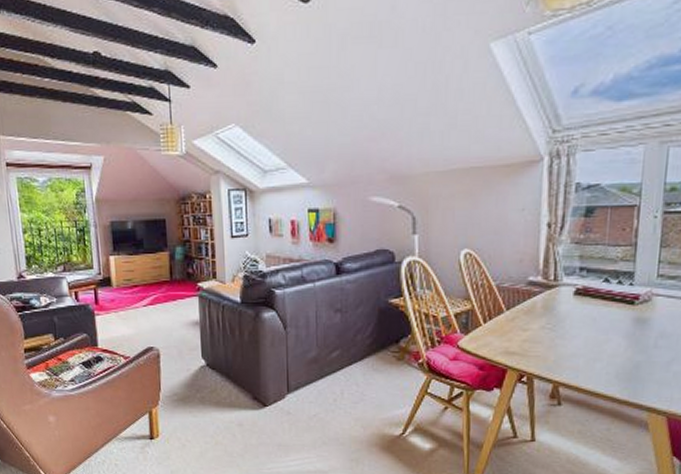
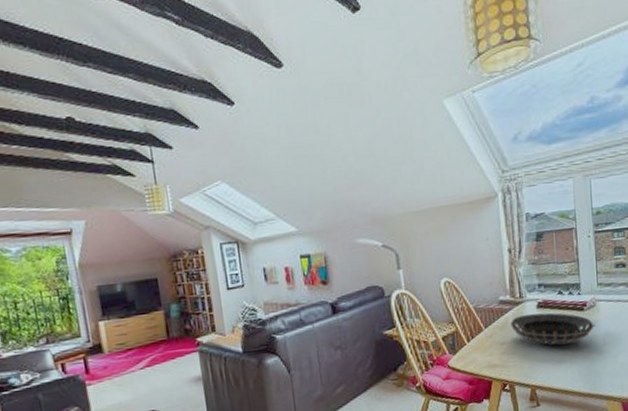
decorative bowl: none [538,300,647,340] -> present [510,312,596,345]

